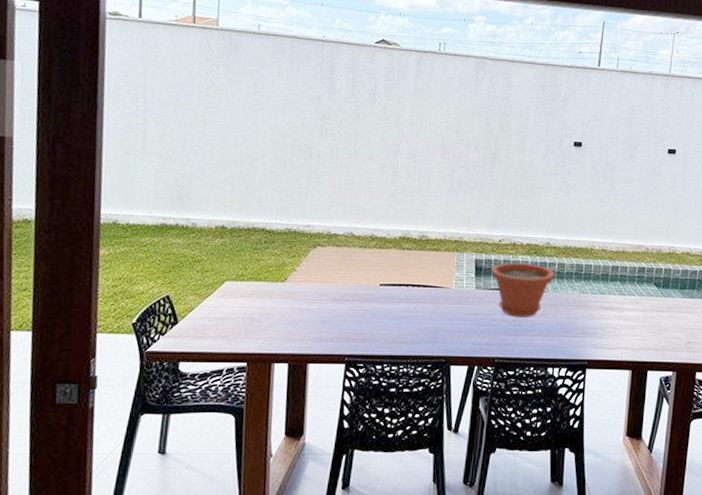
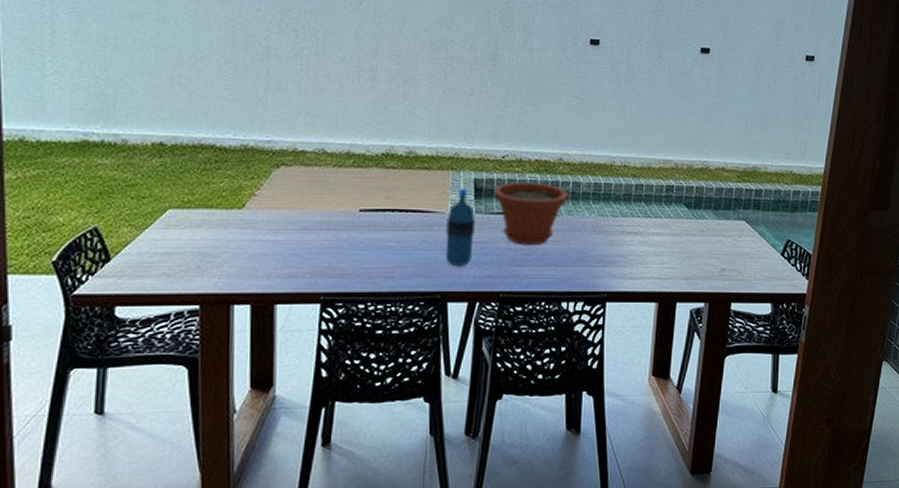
water bottle: none [450,267,475,334] -> present [445,187,475,266]

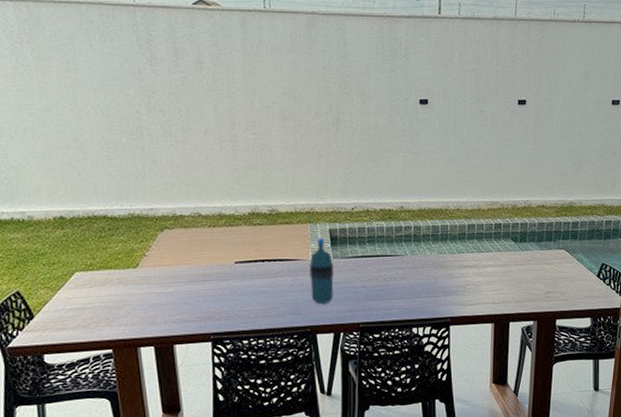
plant pot: present [494,182,569,245] -> none [347,229,411,283]

